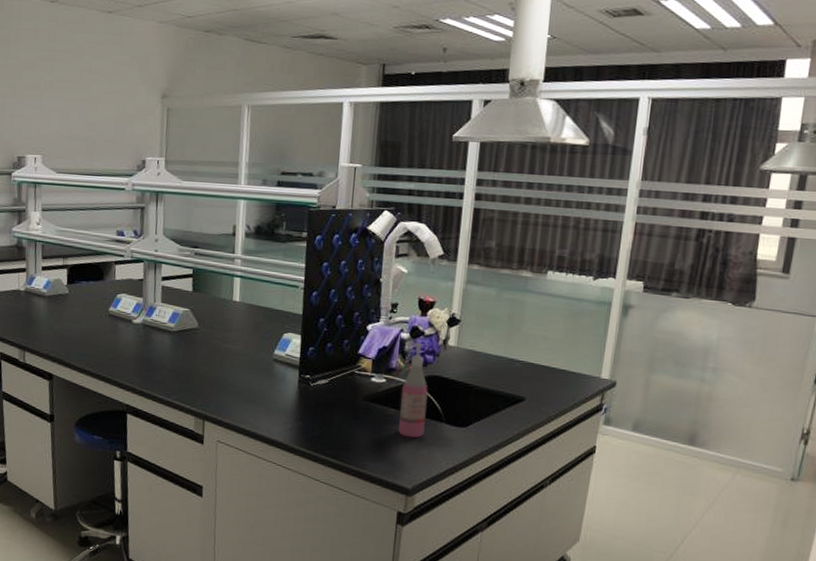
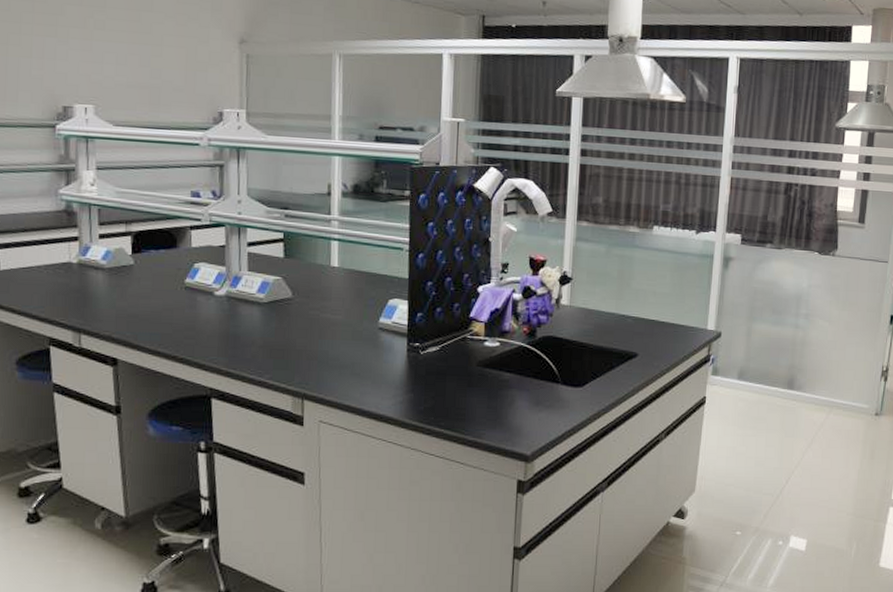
soap dispenser: present [398,342,428,439] -> none [515,302,543,402]

